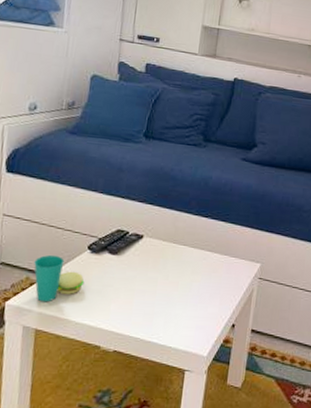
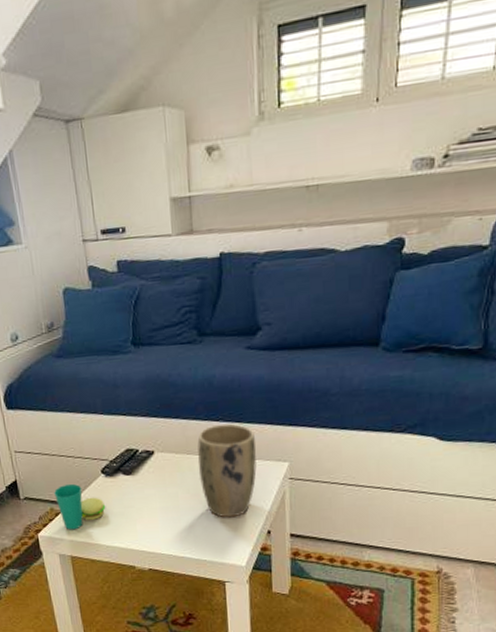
plant pot: none [180,220,236,308] -> present [197,423,257,518]

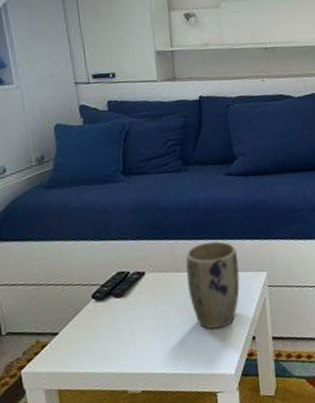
cup: present [54,483,106,530] -> none [41,312,97,362]

